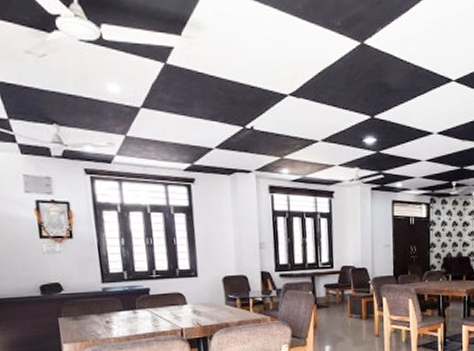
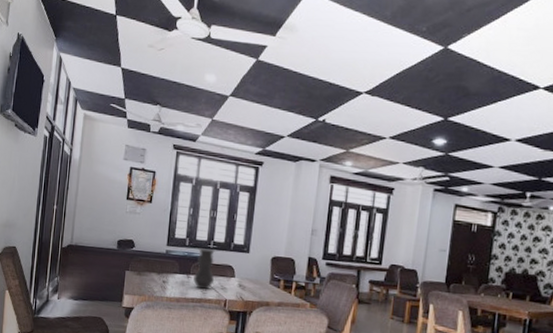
vase: none [139,278,166,322] -> present [193,248,216,289]

